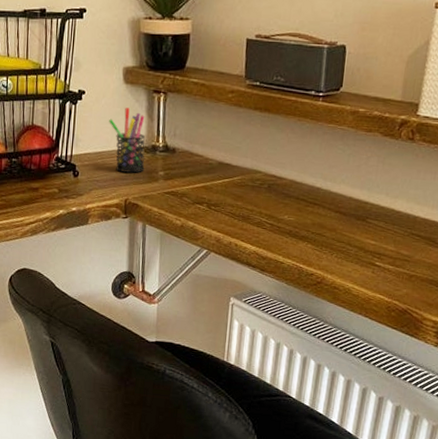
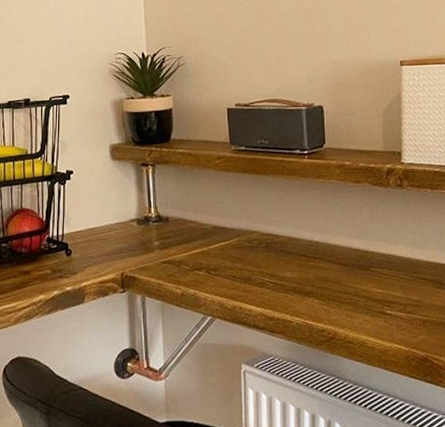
pen holder: present [109,108,145,173] -> none [99,183,139,246]

